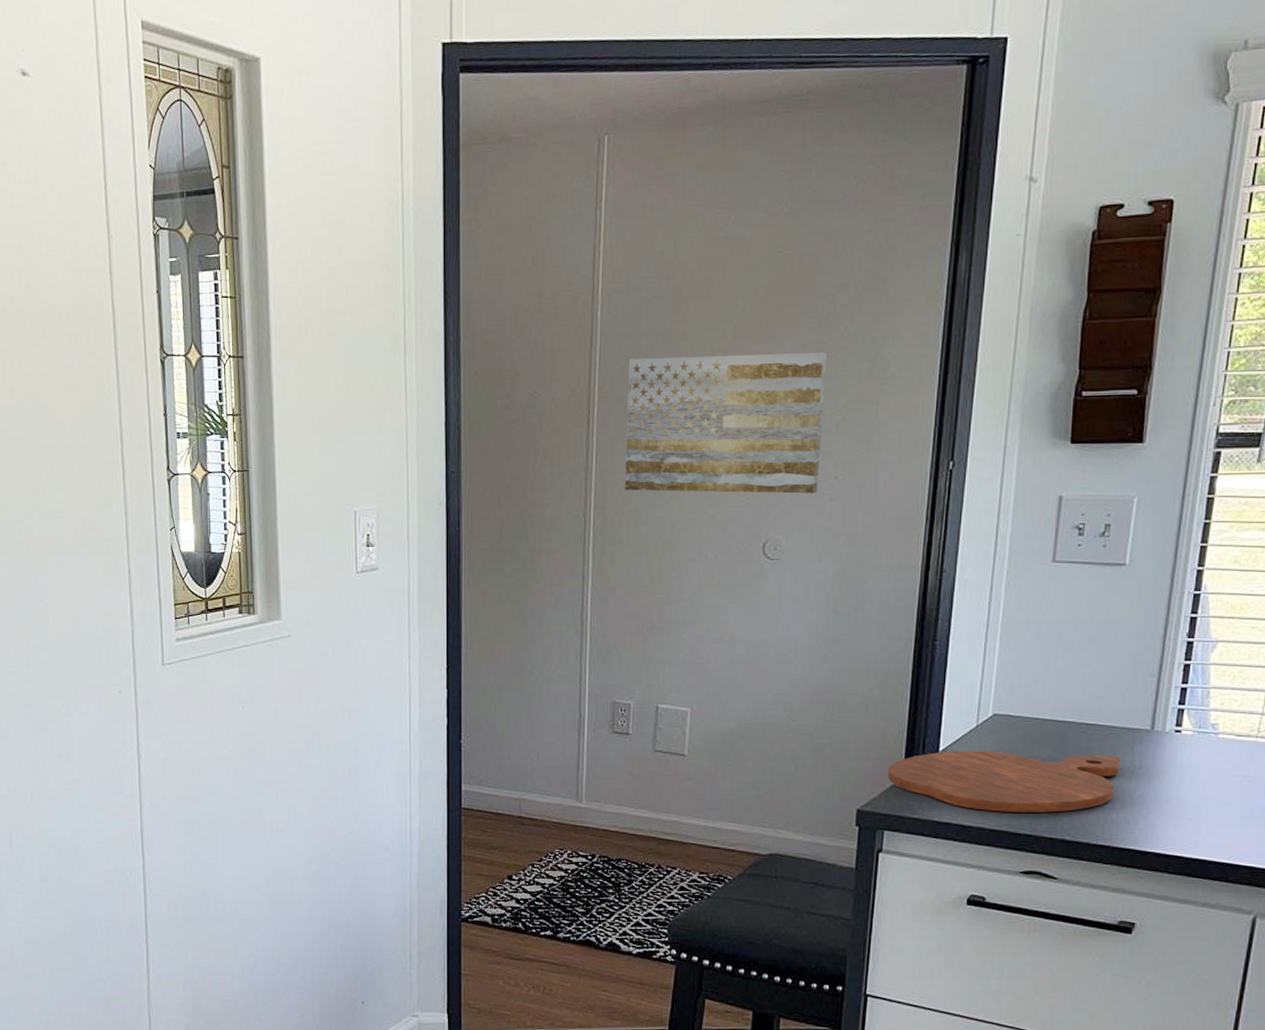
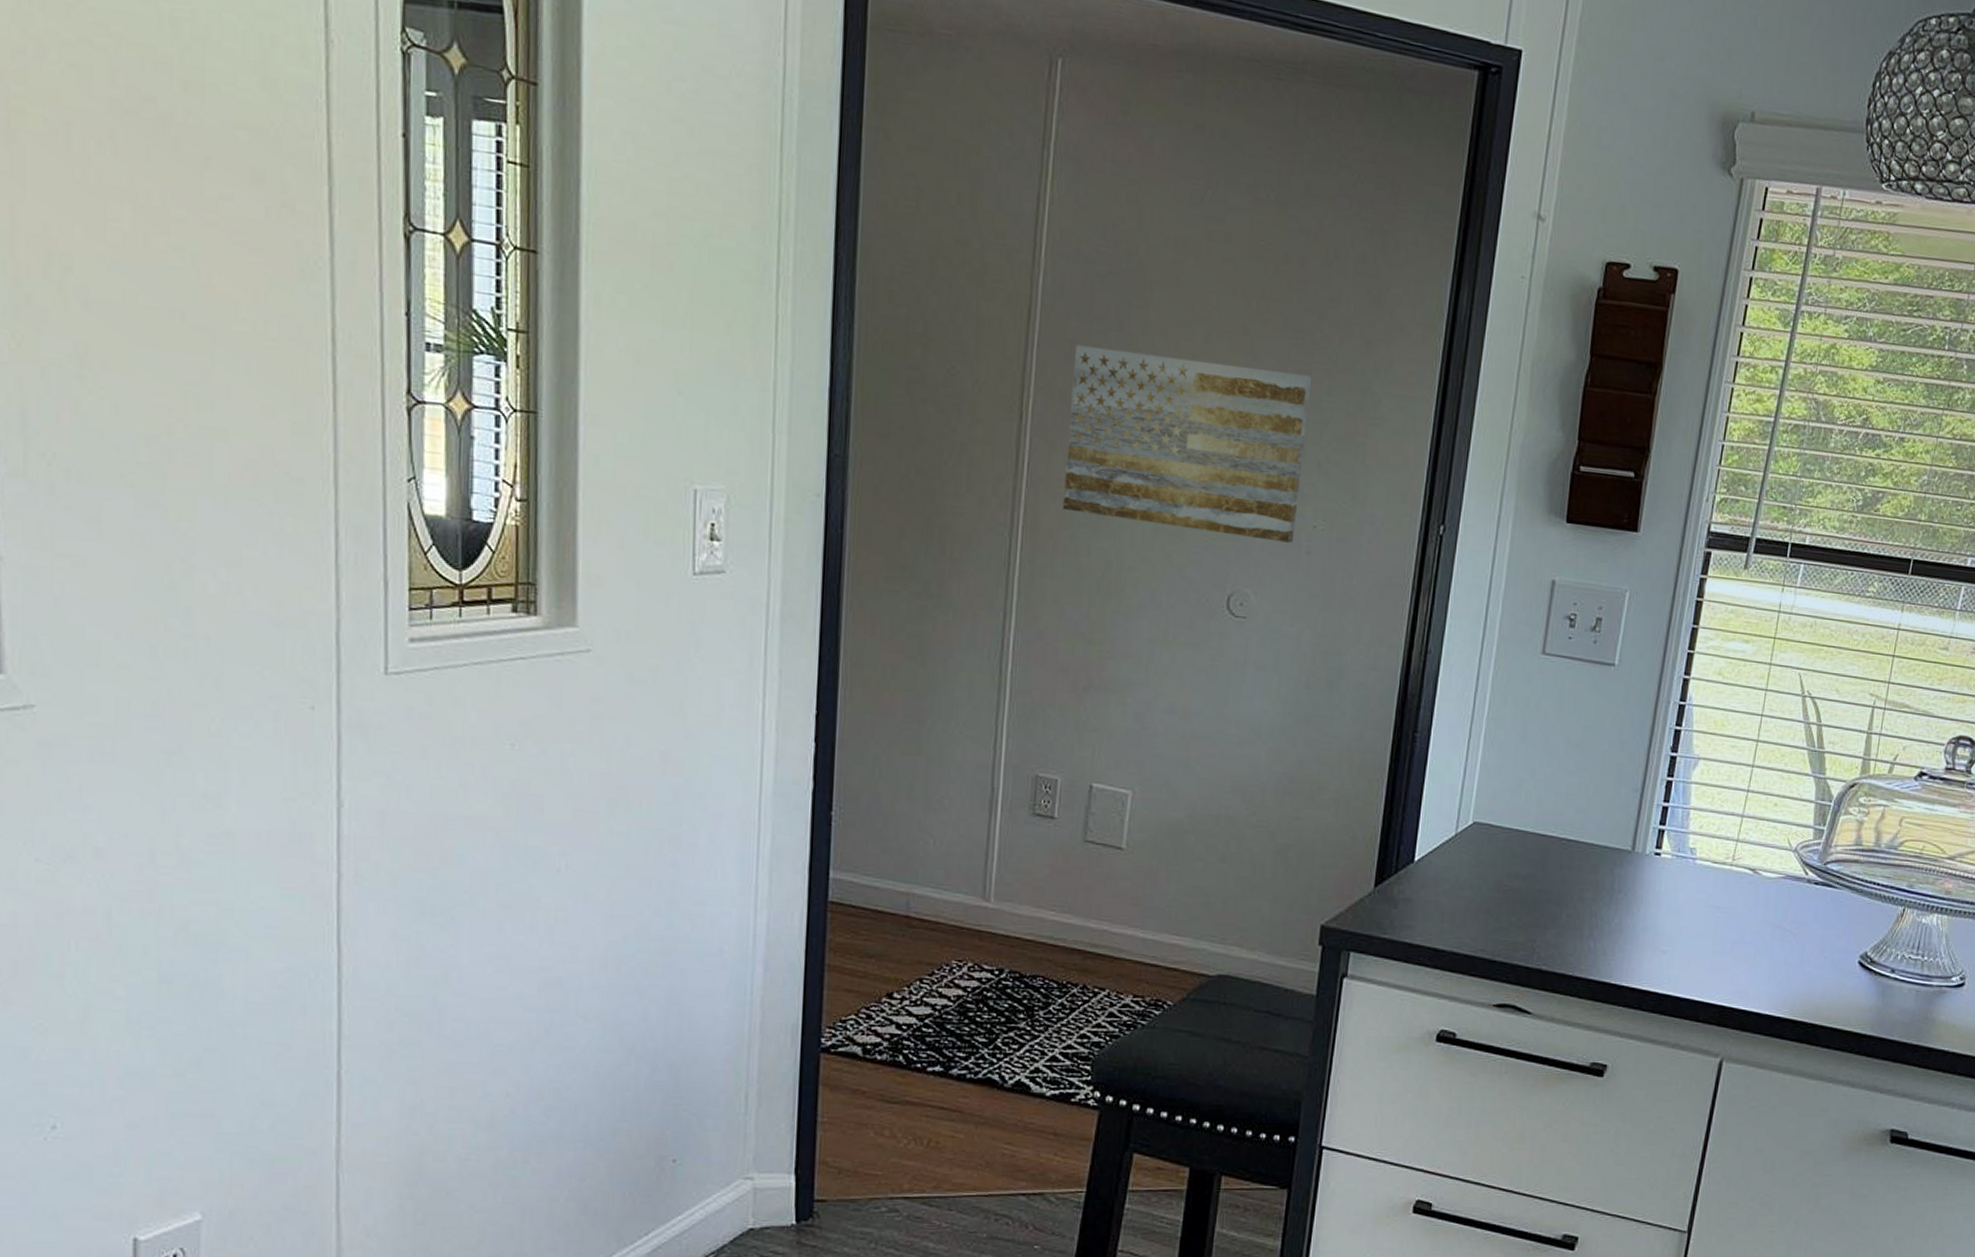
cutting board: present [888,751,1122,813] -> none [1357,861,1602,938]

